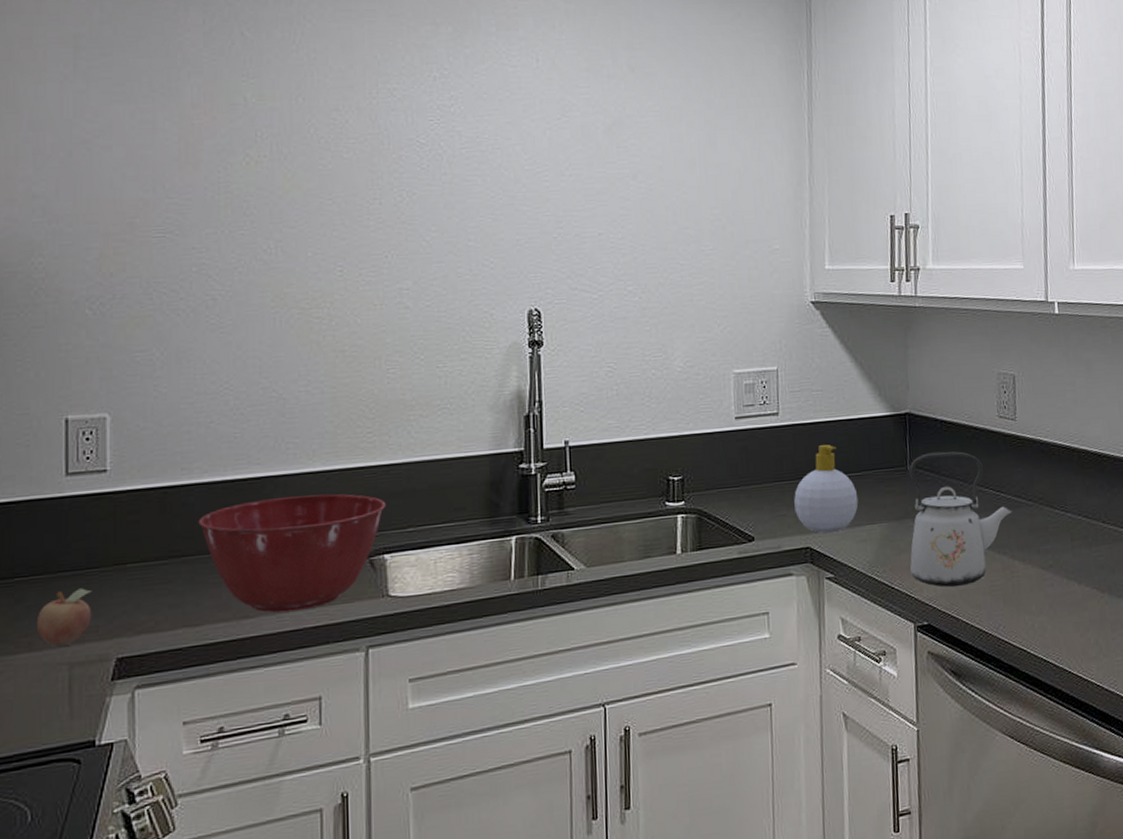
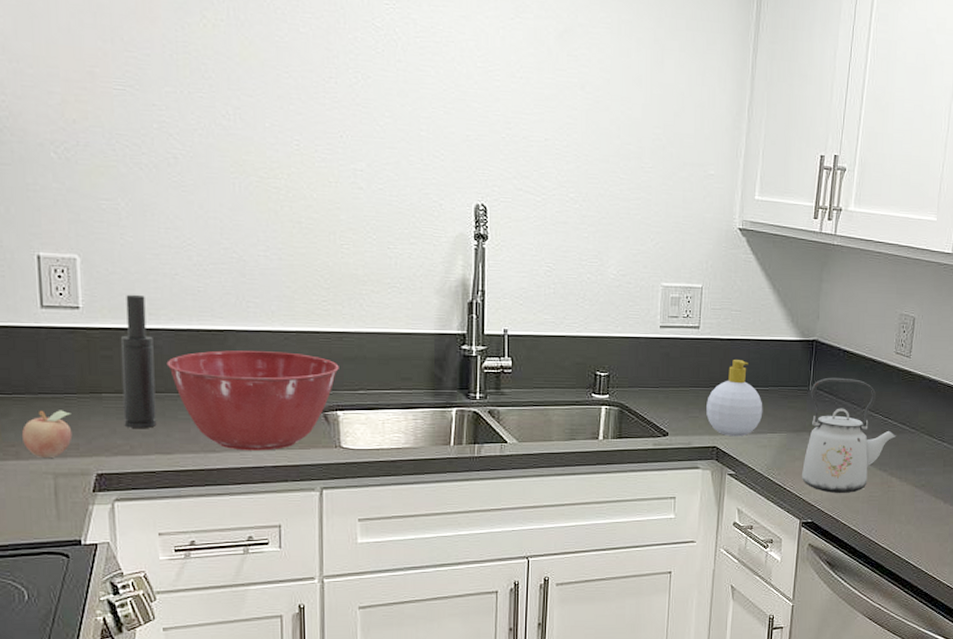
spray bottle: none [149,448,185,600] -> present [120,294,157,428]

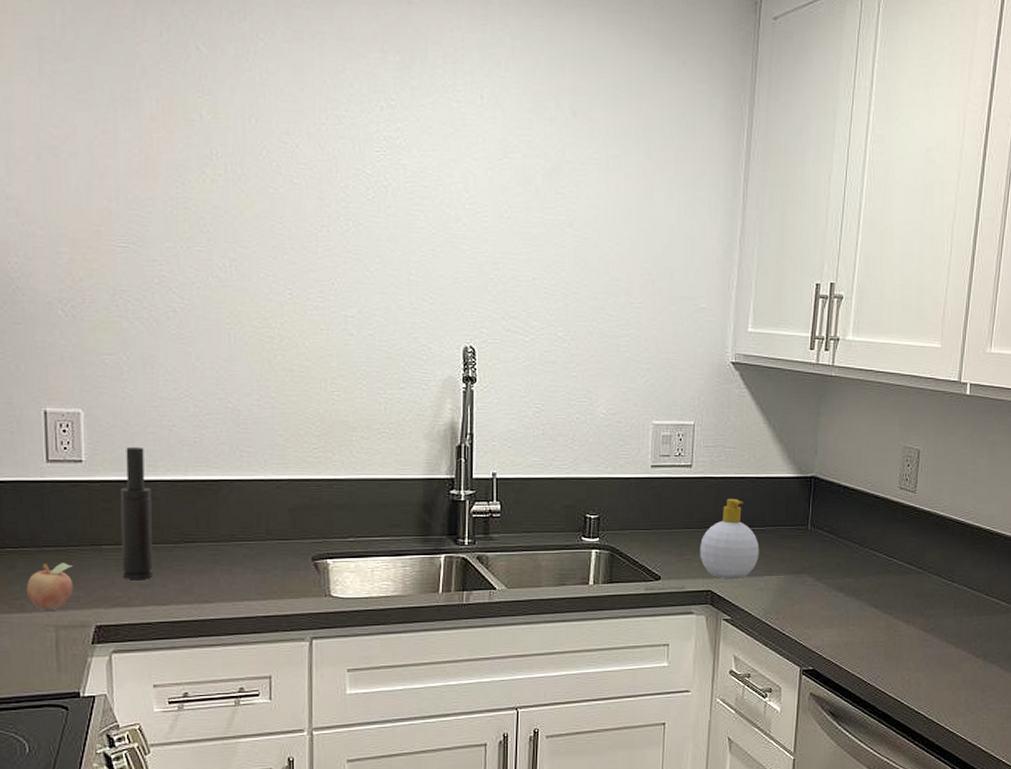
mixing bowl: present [166,350,339,451] -> none [163,500,329,601]
kettle: present [801,377,897,493] -> none [800,515,903,638]

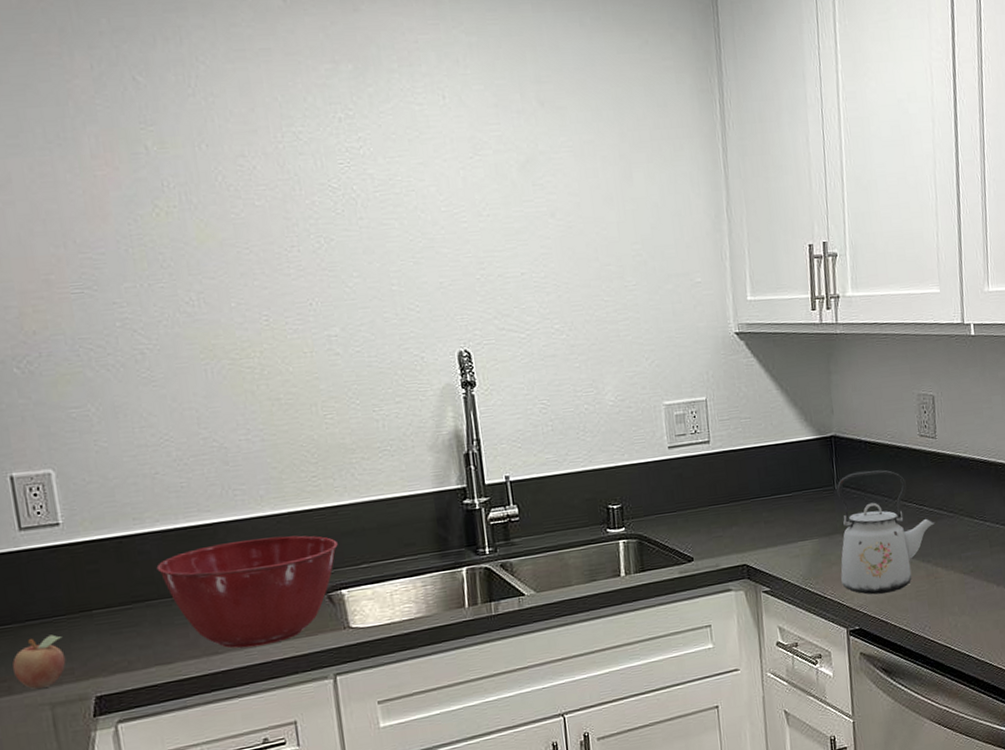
spray bottle: present [120,446,153,579] -> none [105,500,153,642]
mixing bowl: none [163,500,329,601] -> present [156,535,338,648]
soap bottle: present [700,499,760,580] -> none [729,469,790,551]
kettle: none [800,515,903,638] -> present [836,469,935,595]

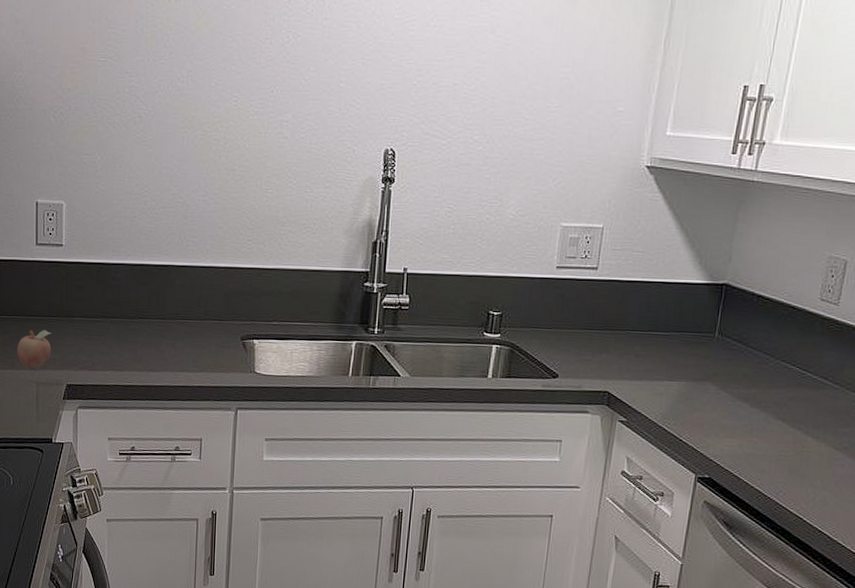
mixing bowl: present [156,535,338,648] -> none [123,283,258,372]
kettle: present [836,469,935,595] -> none [699,324,816,450]

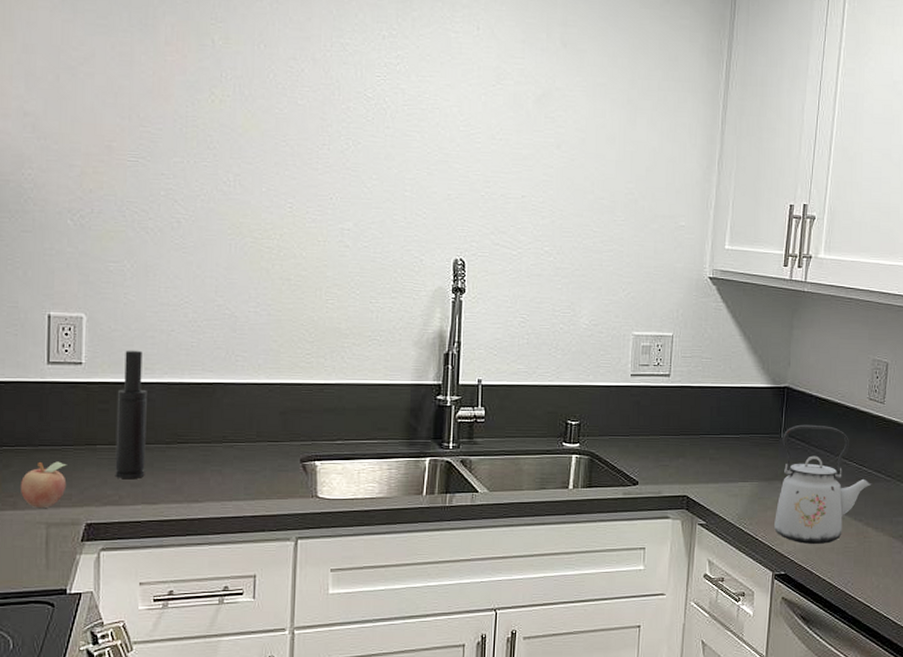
spray bottle: none [89,234,114,348] -> present [115,350,147,478]
kettle: none [699,324,816,450] -> present [773,424,872,544]

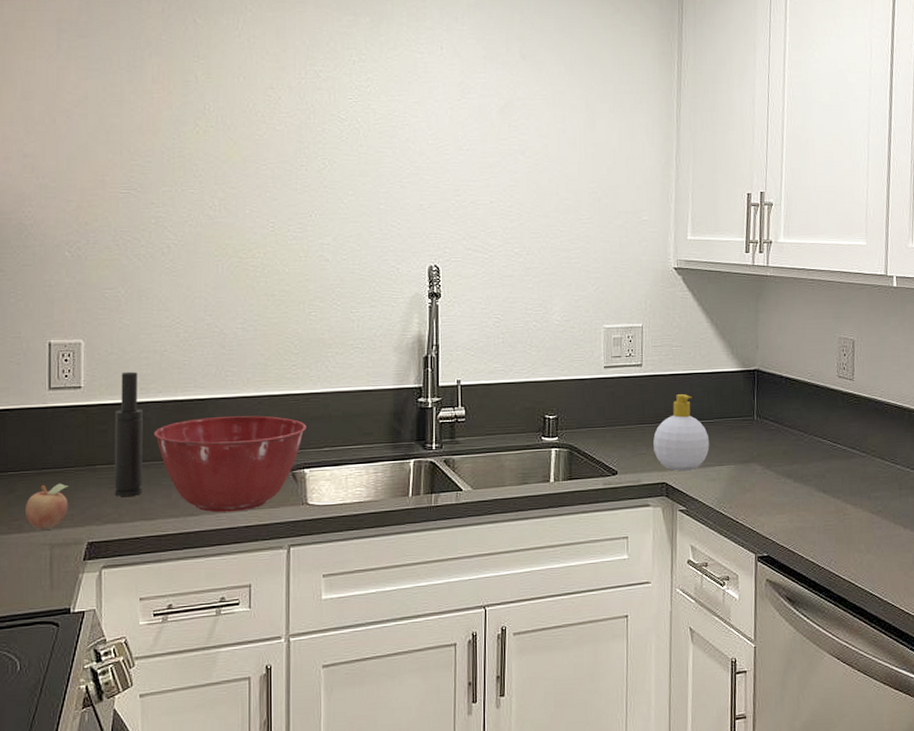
mixing bowl: none [158,403,319,501] -> present [154,415,306,513]
soap bottle: none [677,407,734,486] -> present [653,394,710,472]
kettle: present [773,424,872,544] -> none [753,405,848,524]

